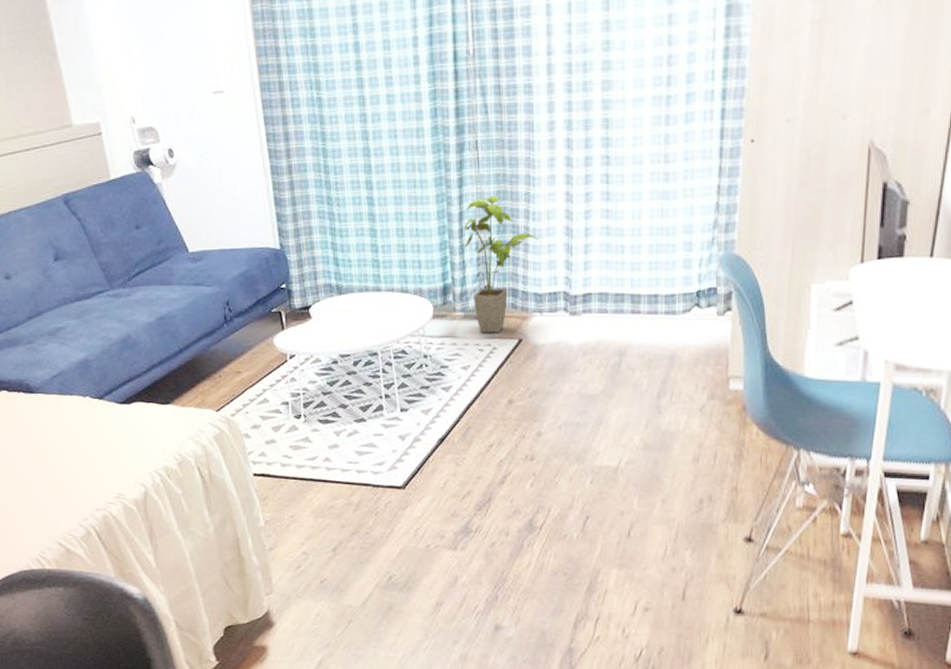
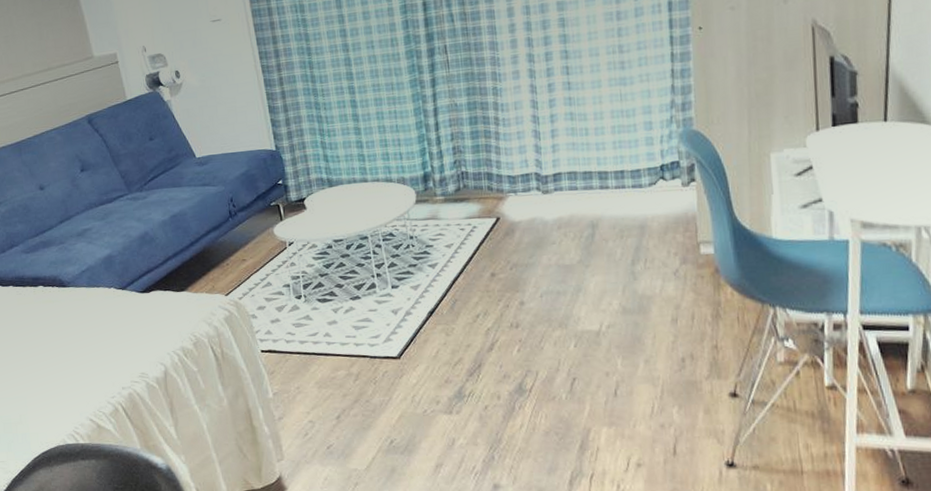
house plant: present [463,195,538,334] -> none [439,92,508,214]

